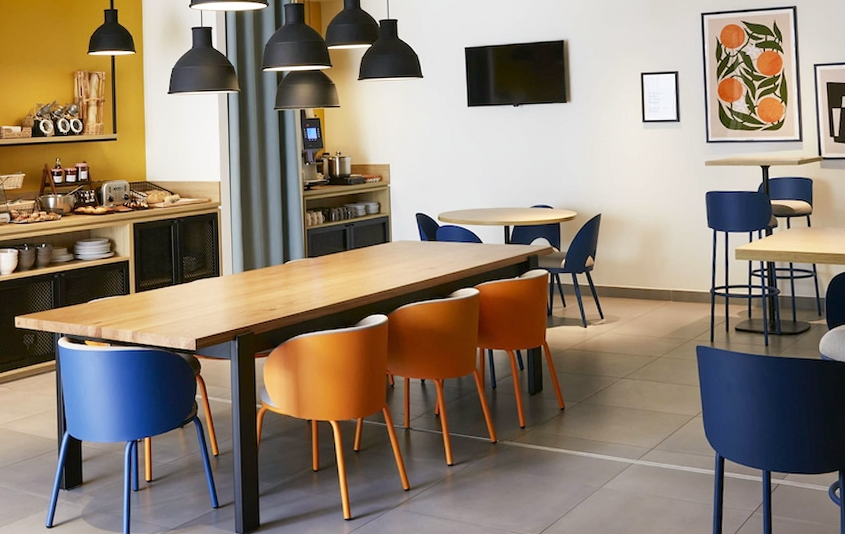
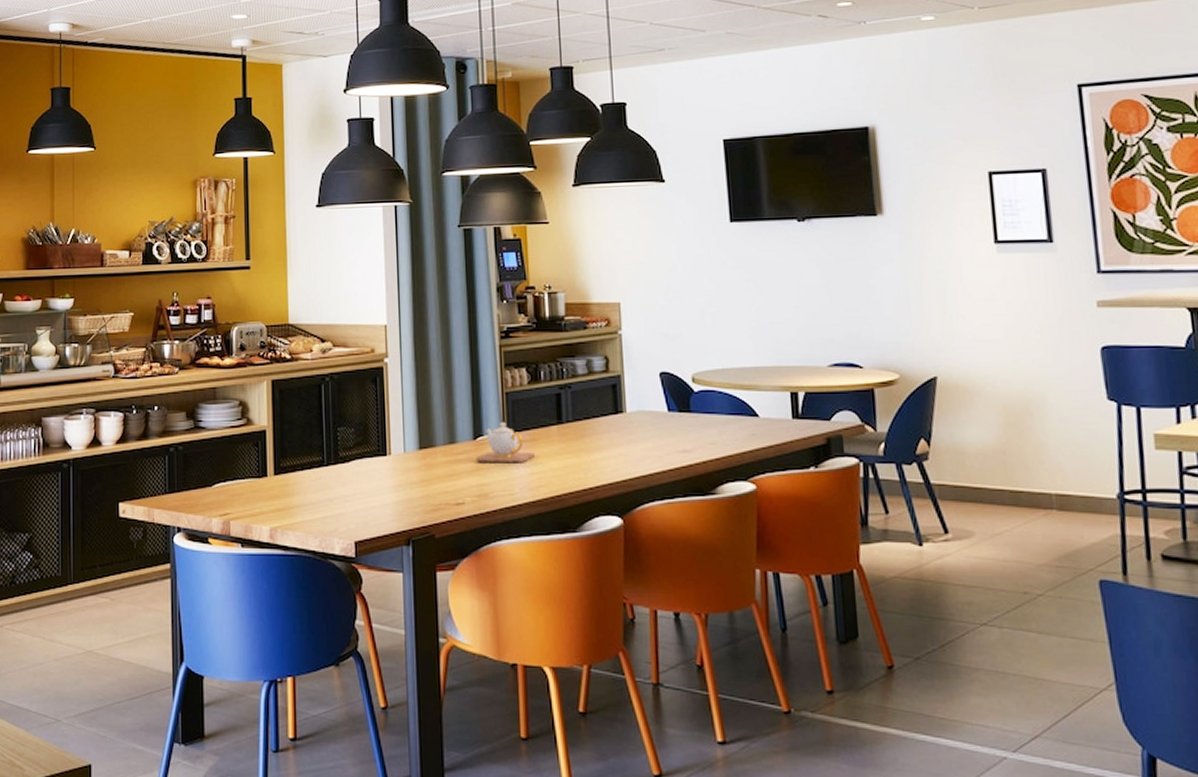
teapot: none [284,250,327,280] -> present [475,421,535,463]

